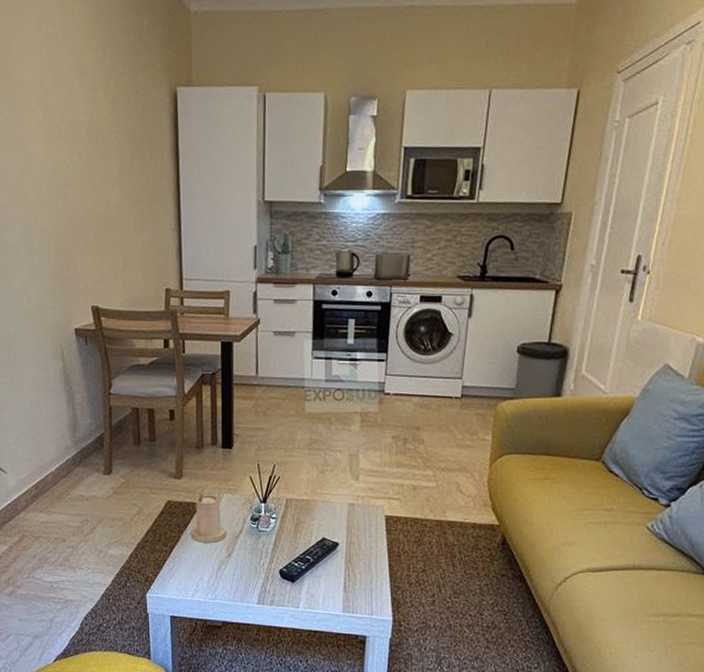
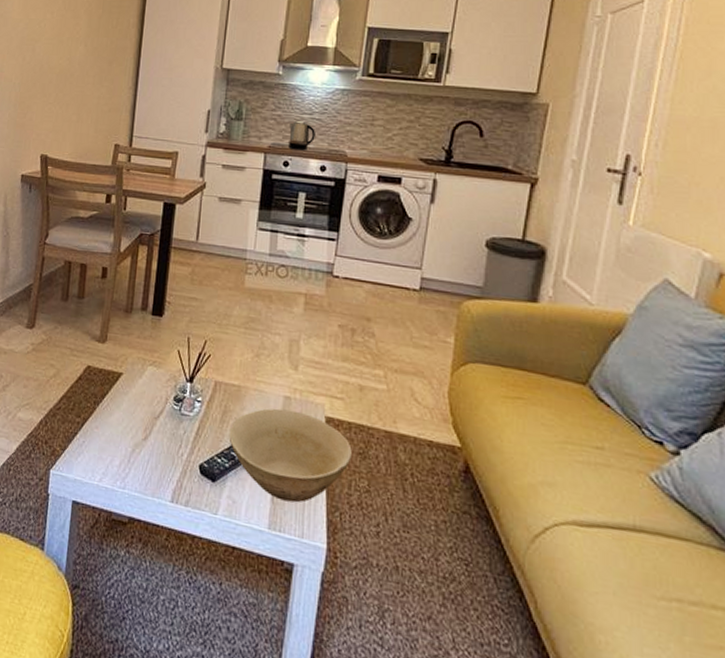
candle: present [191,494,227,543] -> none [107,363,147,421]
bowl: none [303,514,409,589] -> present [229,408,352,503]
toaster: present [373,251,413,281] -> none [328,127,371,158]

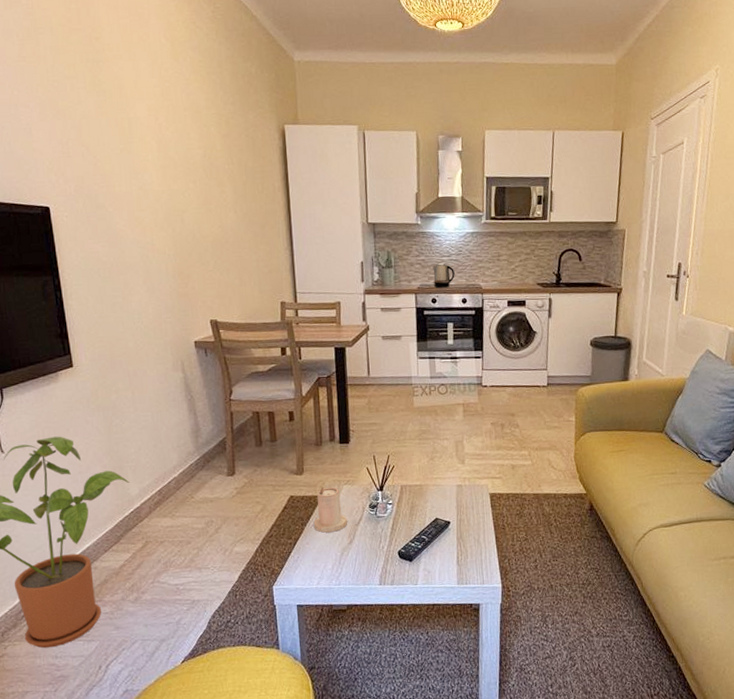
candle: none [107,363,147,421] -> present [314,487,348,533]
bowl: present [229,408,352,503] -> none [418,494,512,562]

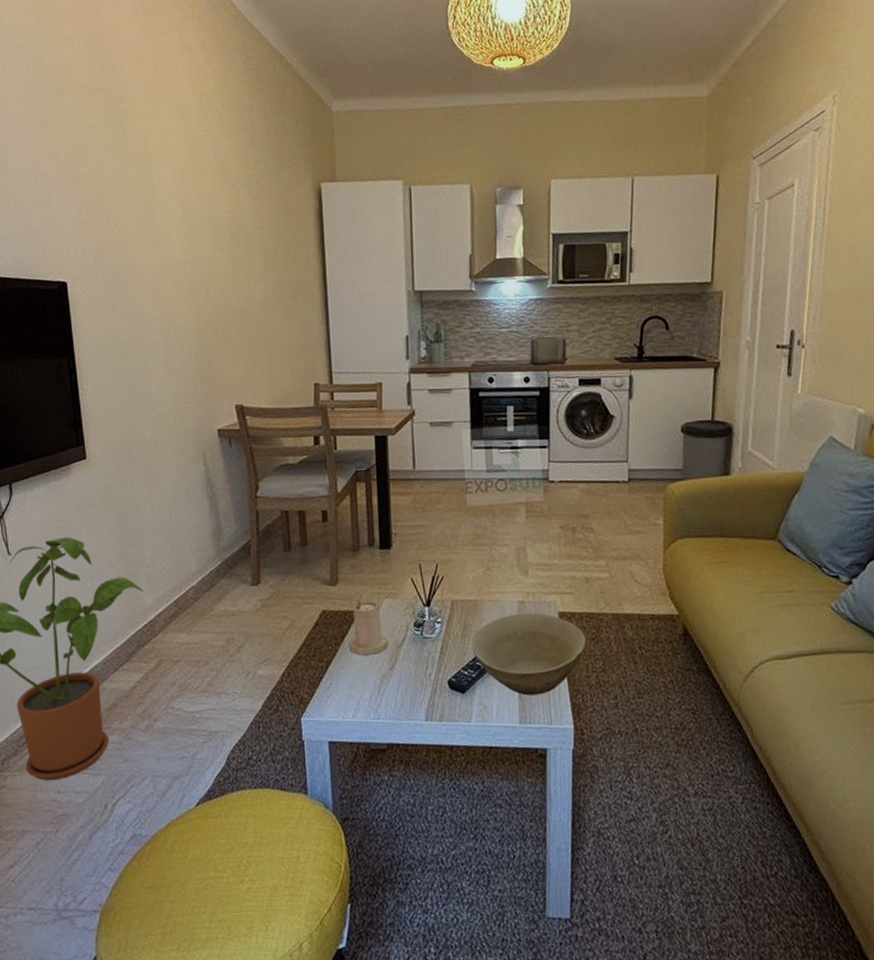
bowl: none [418,494,512,562] -> present [471,612,586,696]
kettle: present [433,263,455,288] -> none [489,336,516,365]
toaster: none [466,264,499,289] -> present [529,336,569,365]

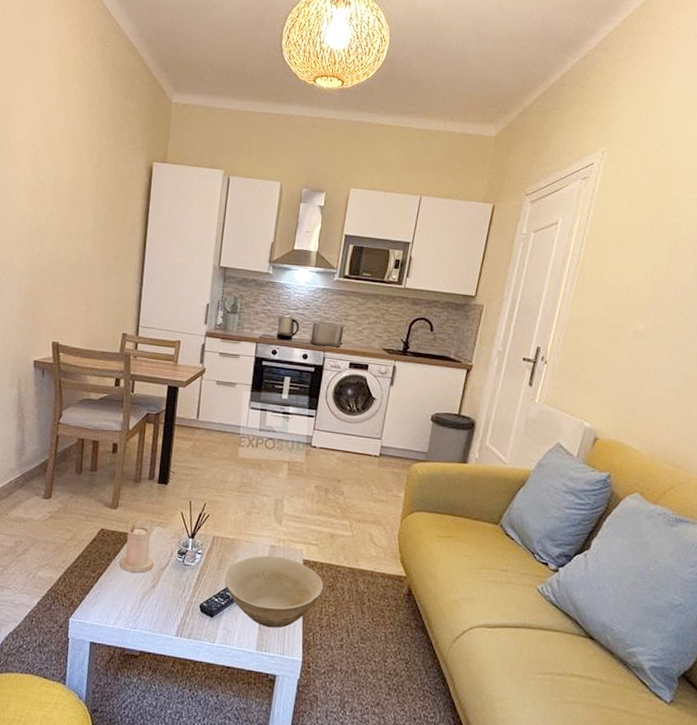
kettle: none [489,336,516,365] -> present [276,315,299,341]

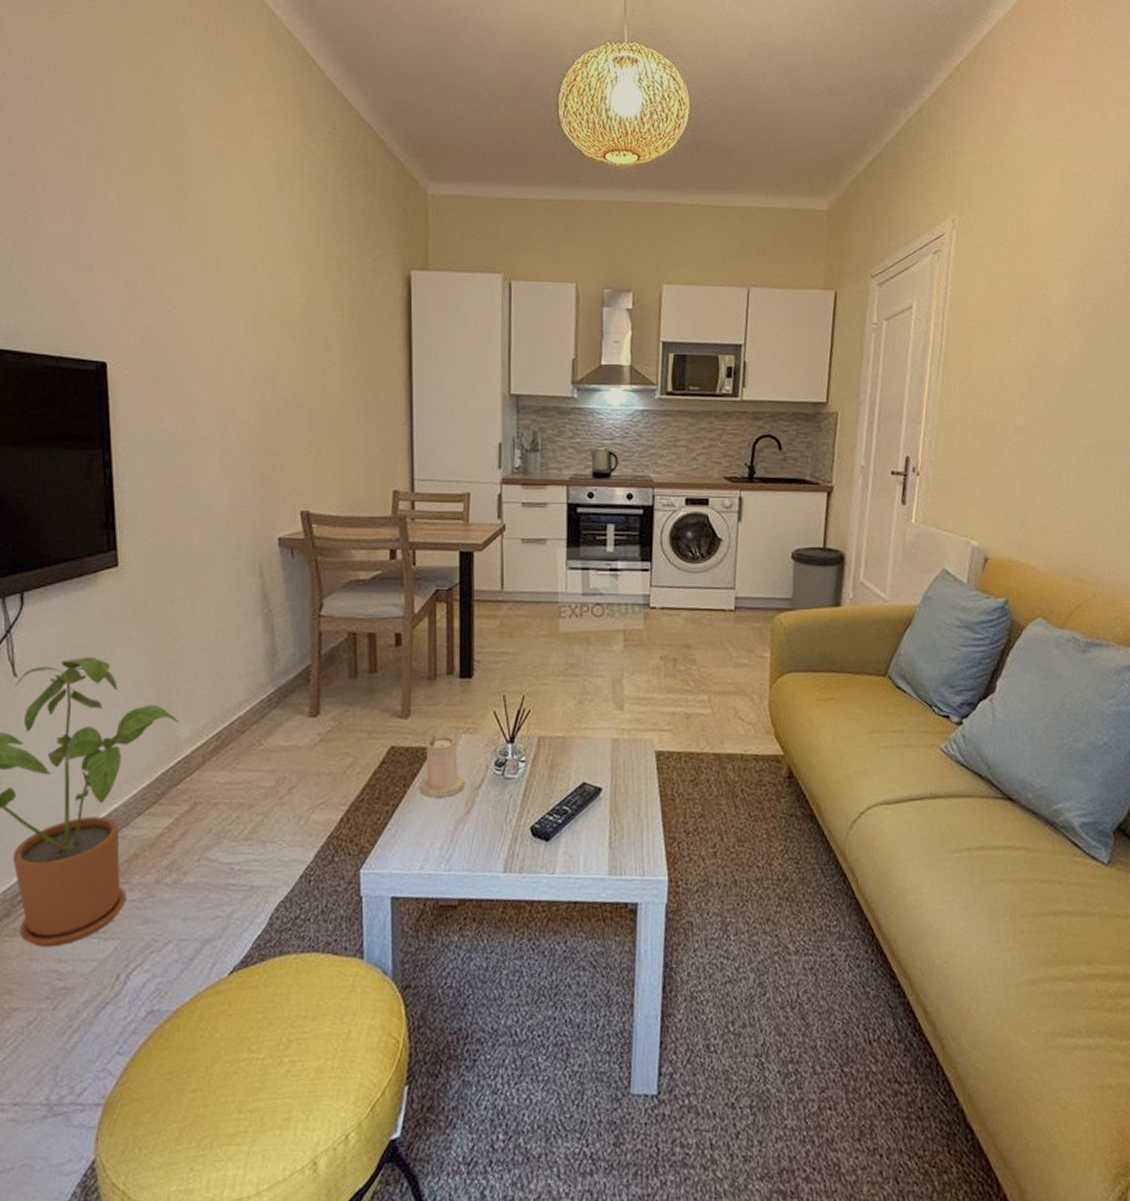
bowl: present [224,555,323,628] -> none [558,751,684,844]
toaster: present [310,321,345,348] -> none [633,450,676,482]

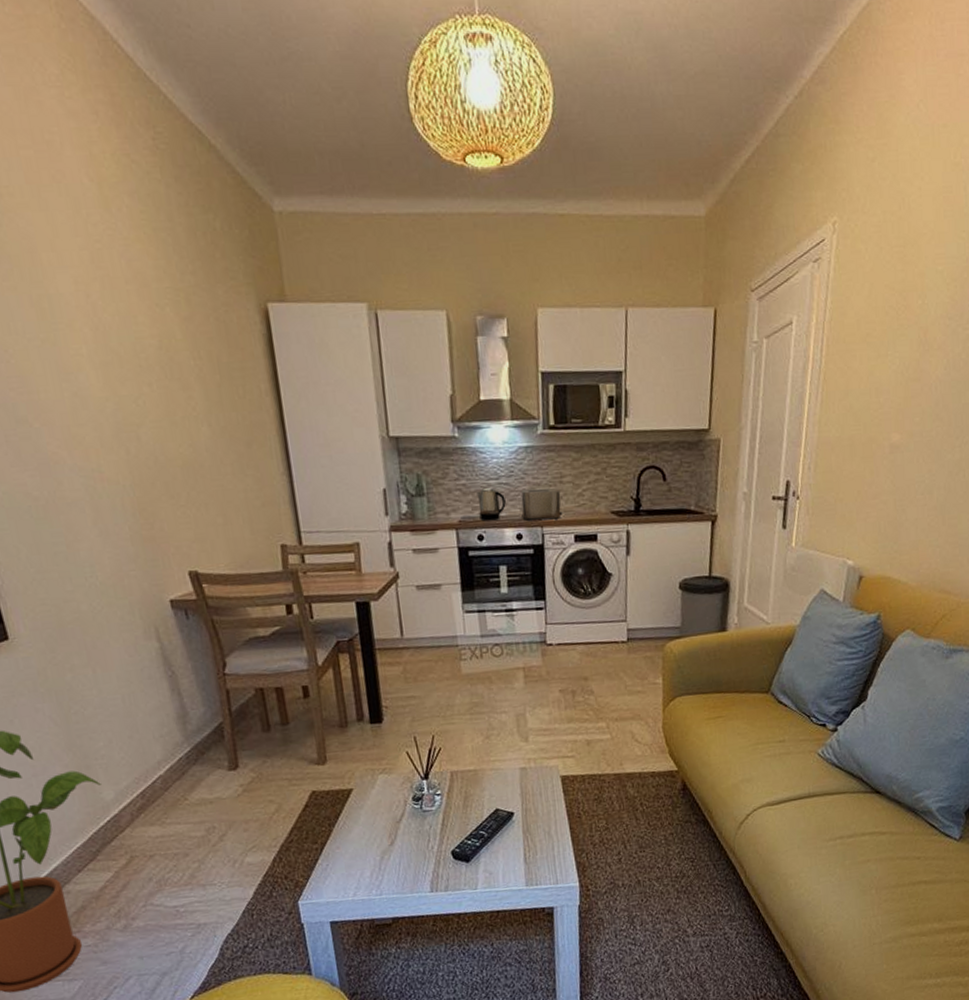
candle: present [420,736,466,798] -> none [344,778,387,834]
toaster: none [633,450,676,482] -> present [520,488,563,521]

